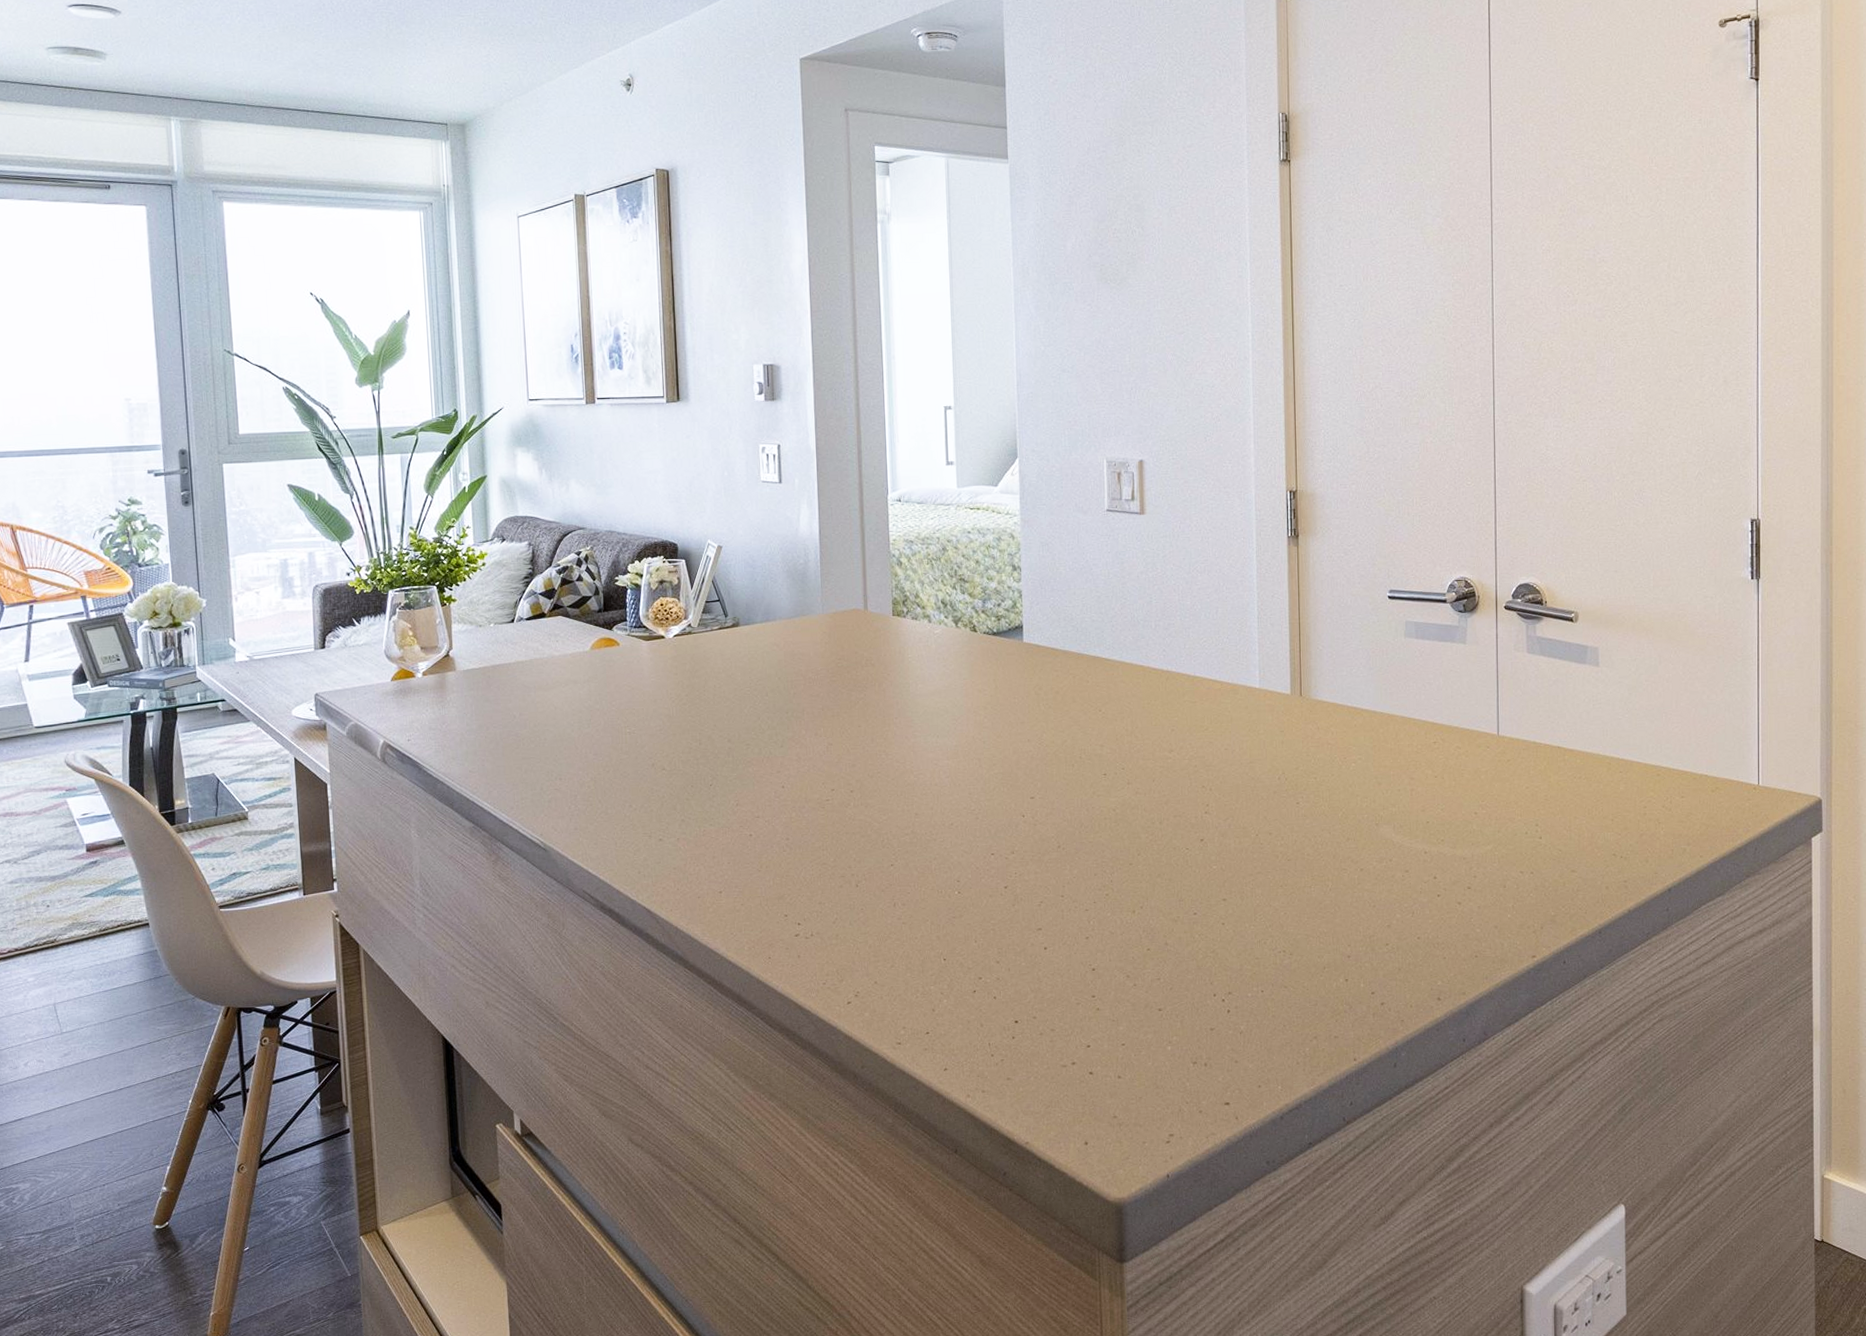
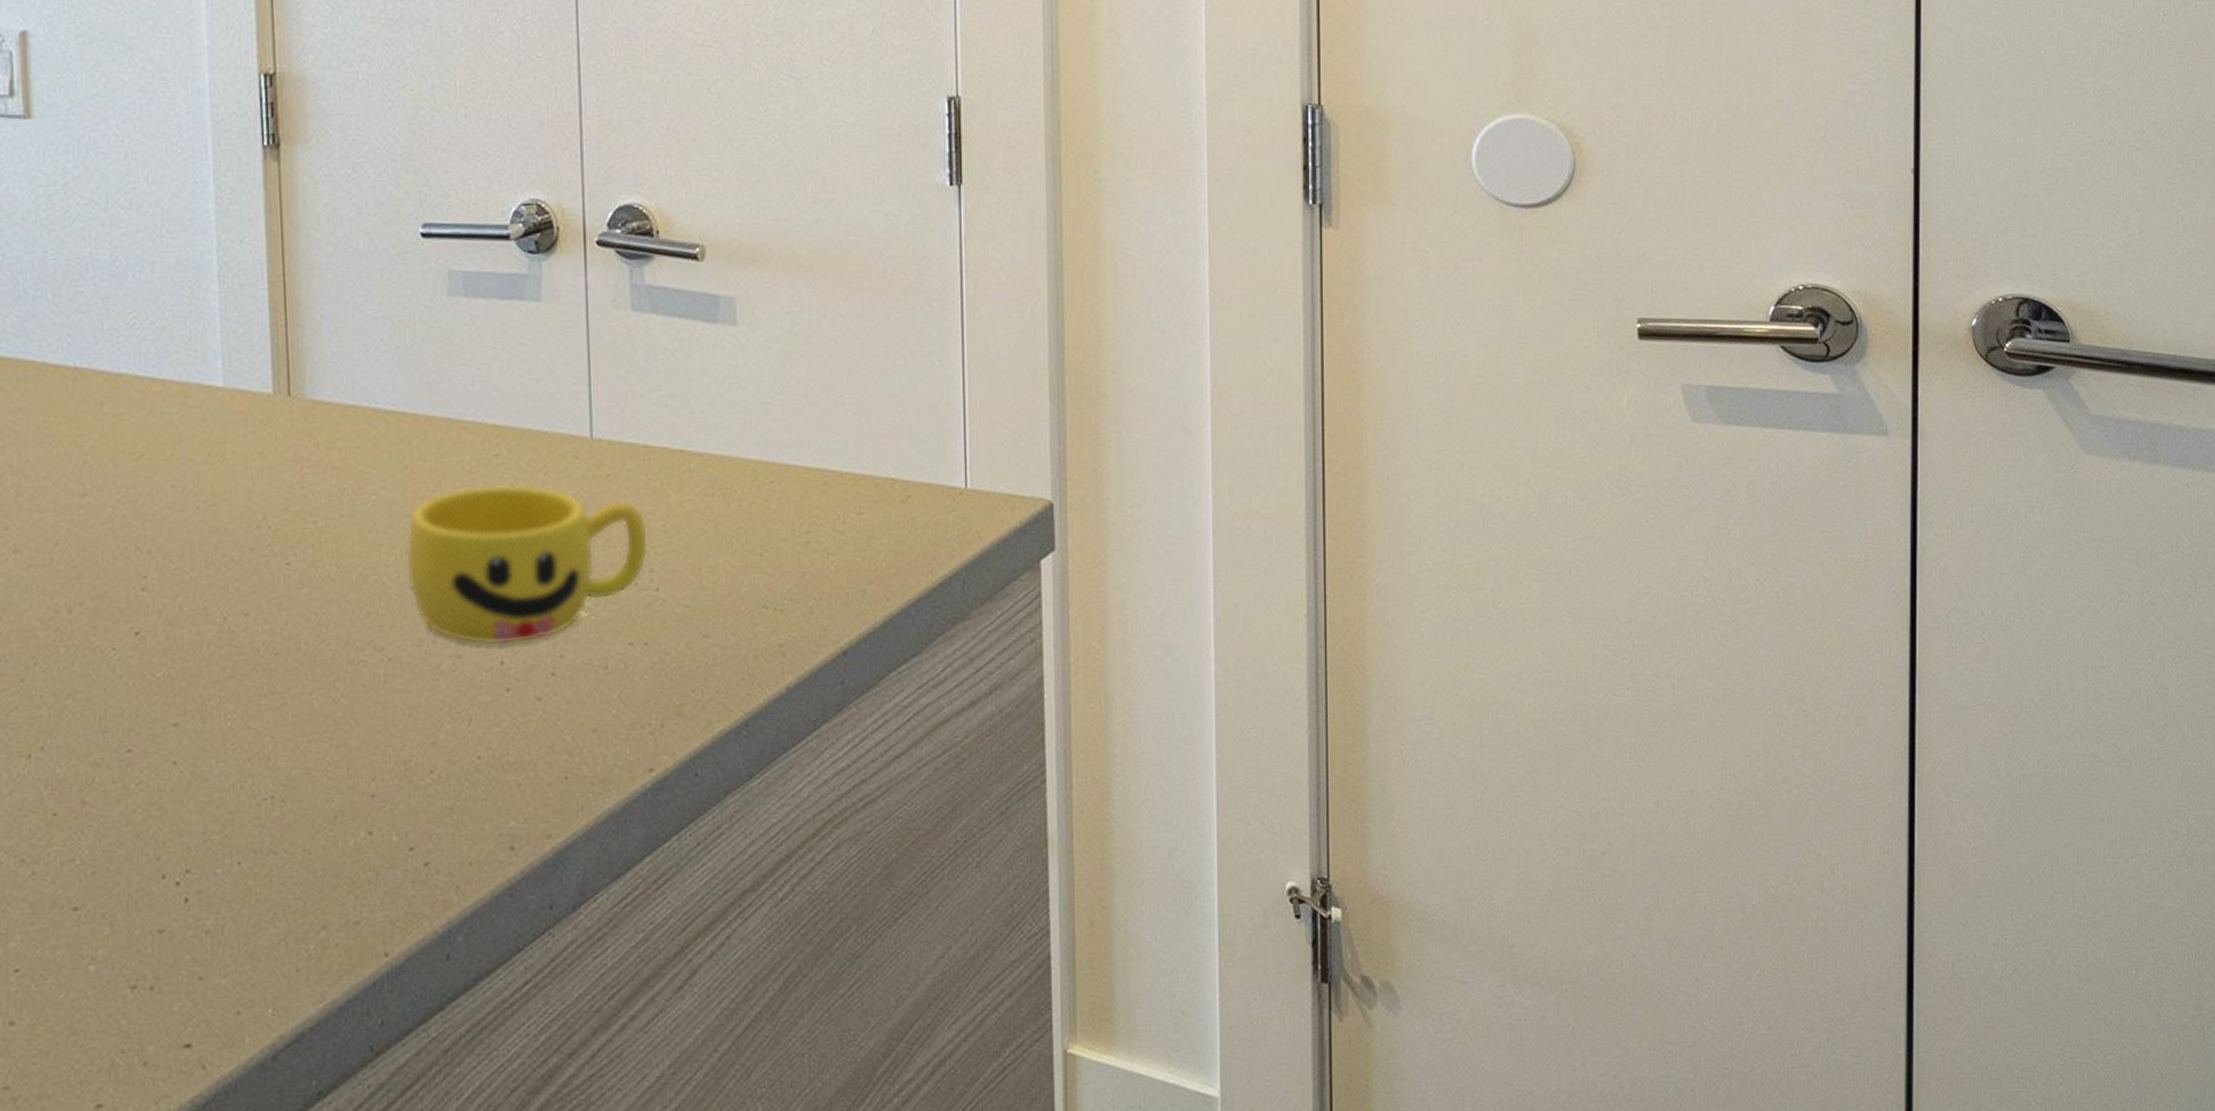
cup: none [1373,761,1536,867] -> present [405,483,649,646]

